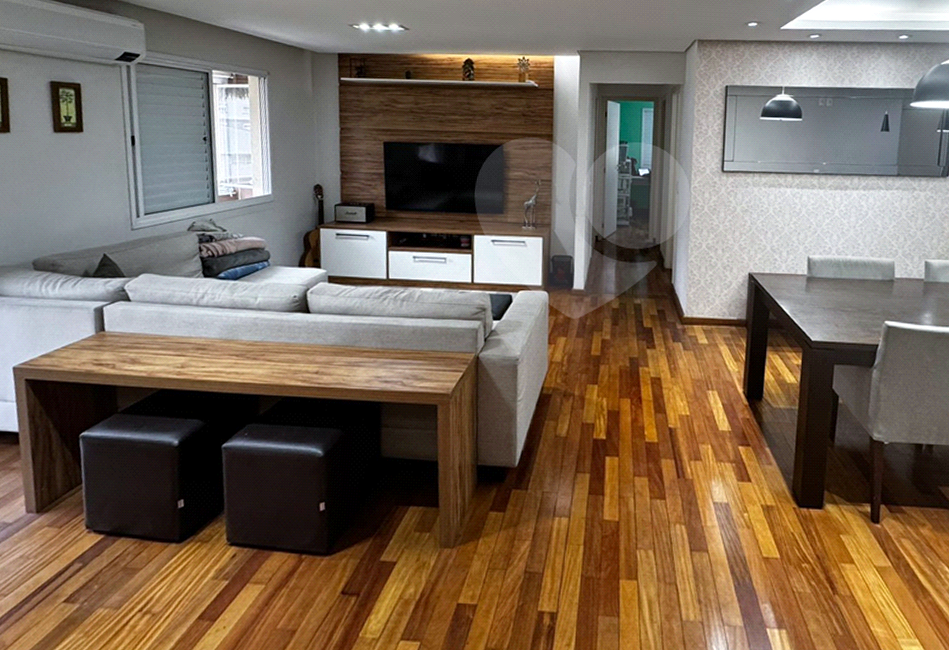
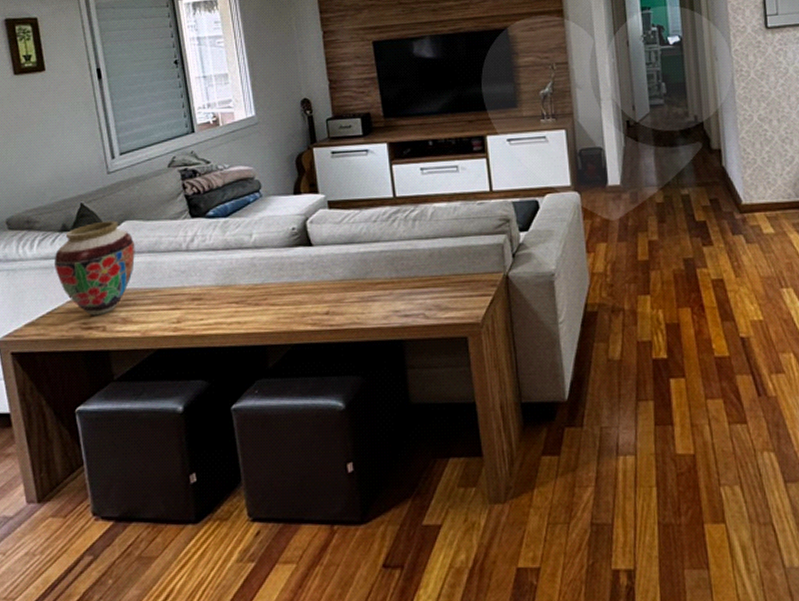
vase: none [73,271,150,355] -> present [53,220,135,316]

